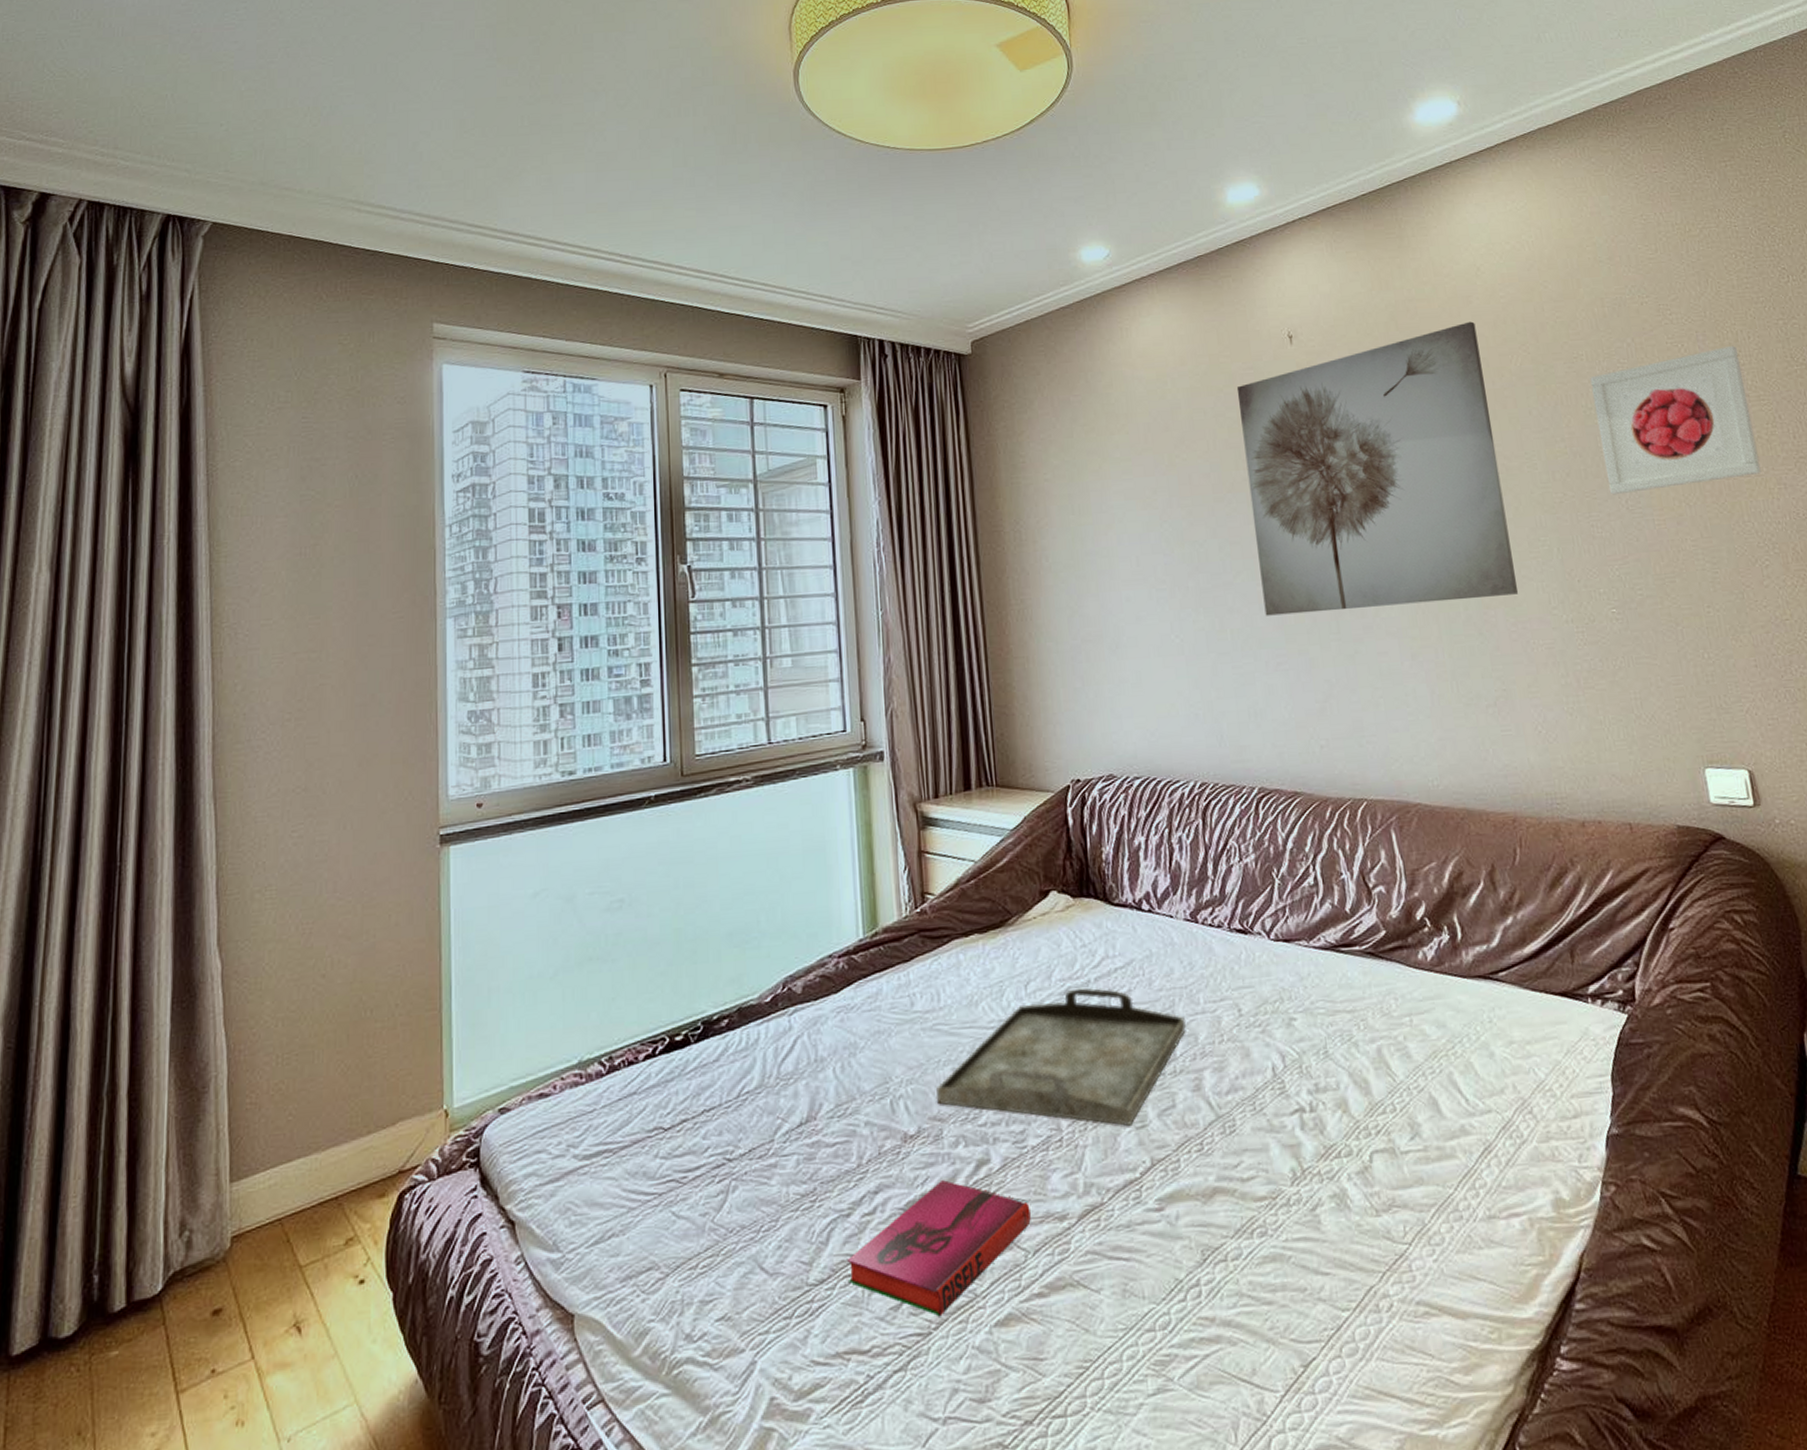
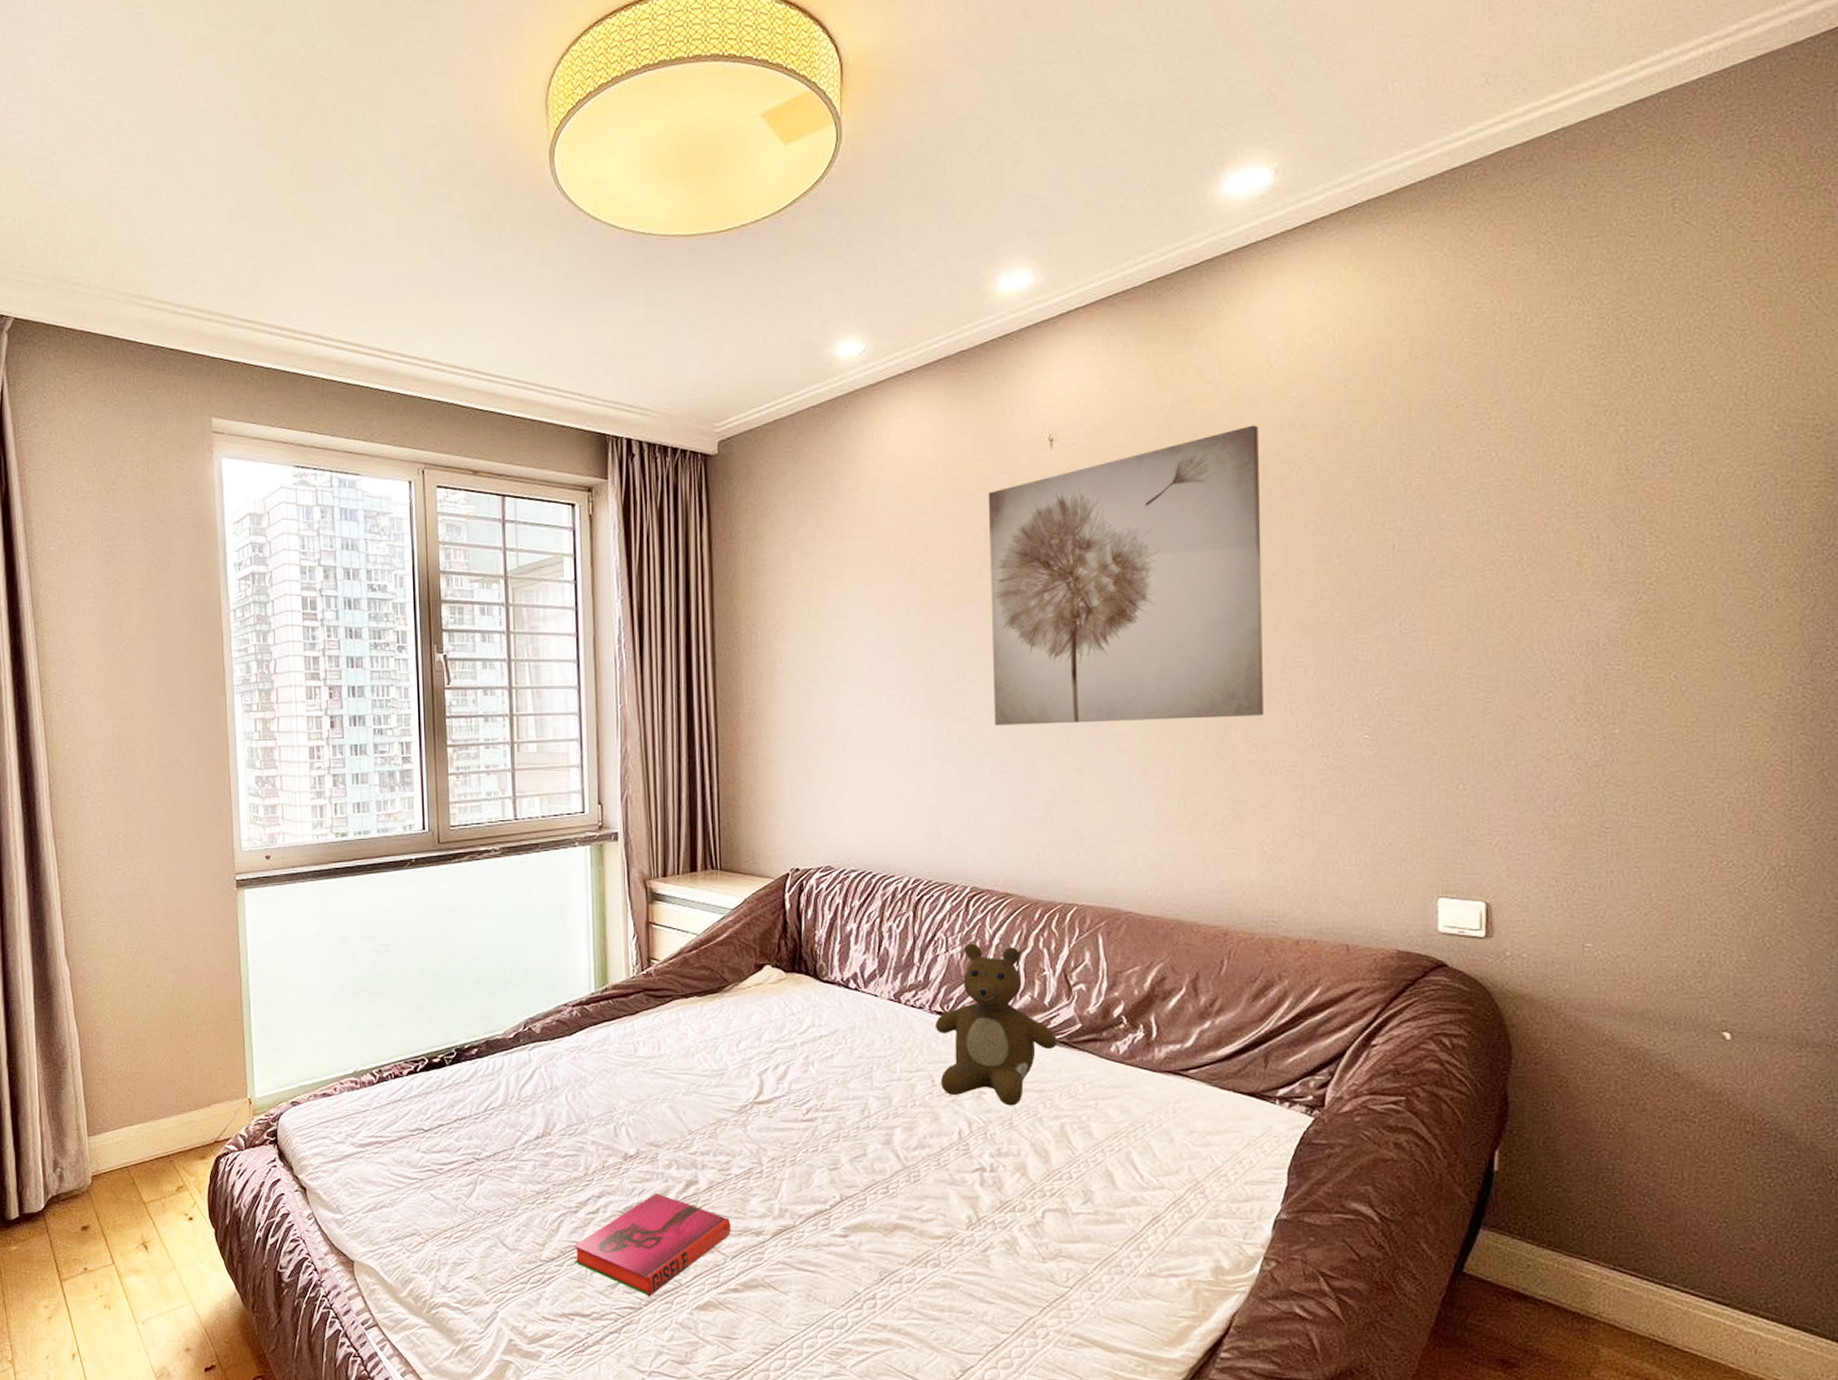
serving tray: present [936,987,1187,1126] -> none [654,1050,883,1167]
teddy bear: none [1235,849,1364,1032] -> present [935,943,1057,1106]
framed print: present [1590,345,1762,495] -> none [1381,455,1563,617]

